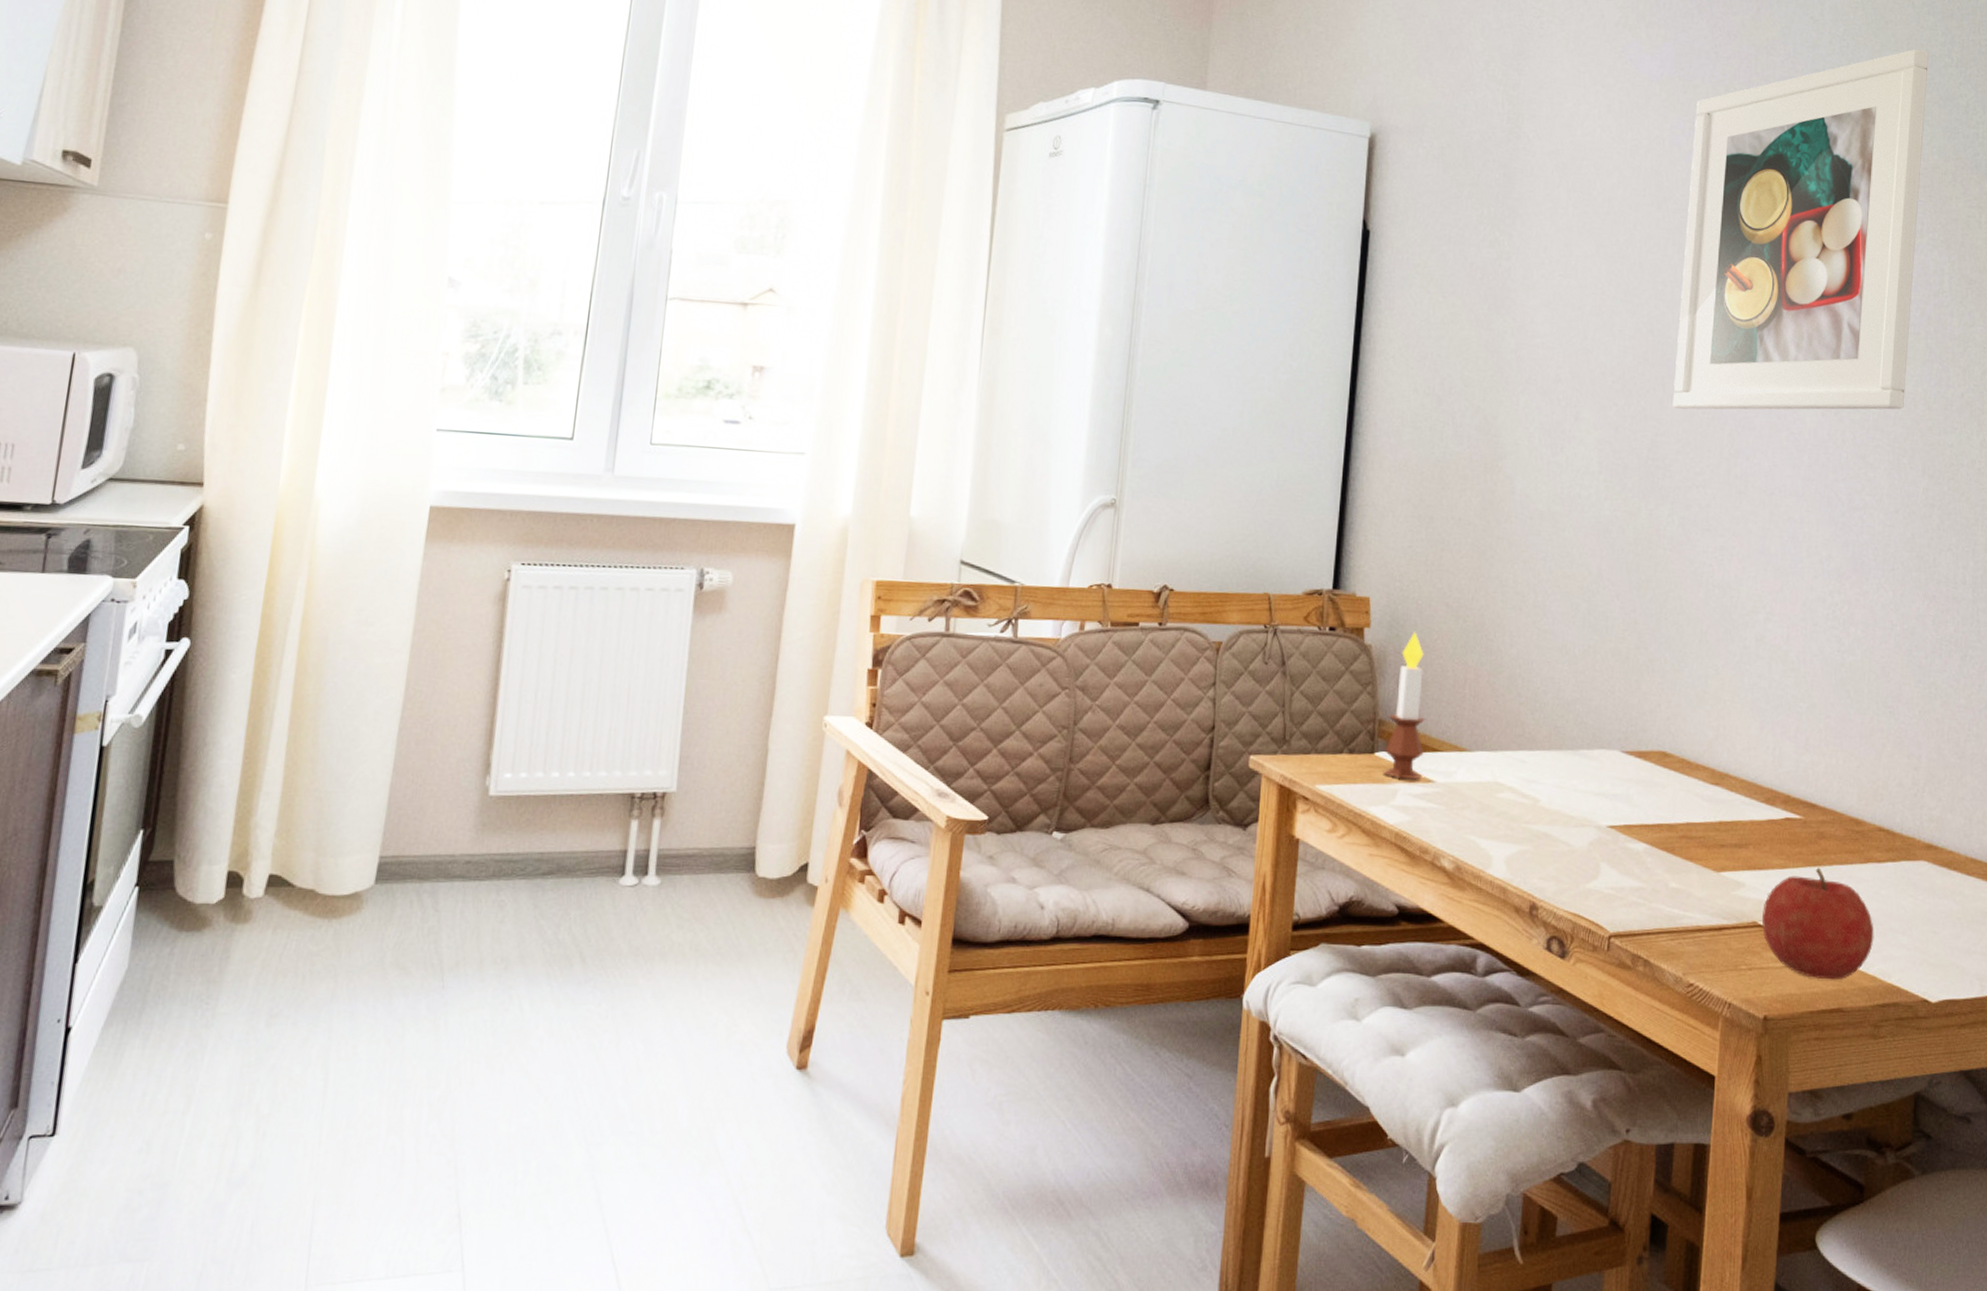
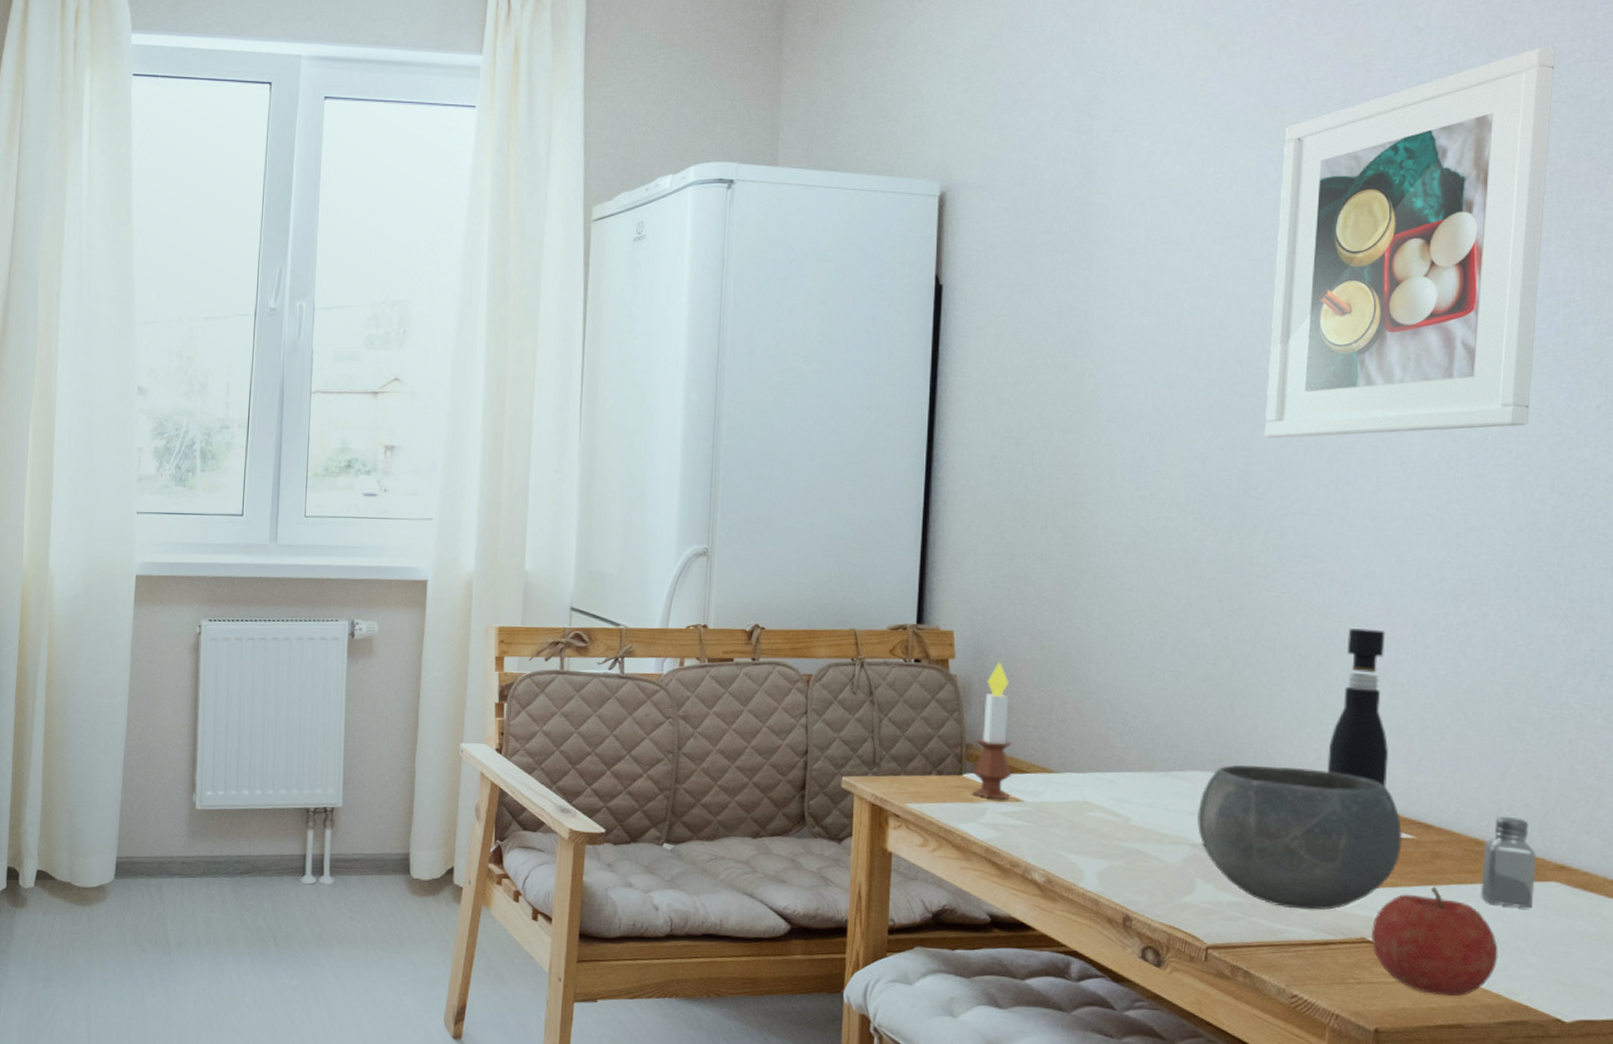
bowl: none [1603,743,1792,895] -> present [1198,765,1403,911]
pepper grinder: none [1725,604,1780,766] -> present [1328,628,1389,787]
saltshaker: none [1860,795,1908,889] -> present [1481,816,1537,909]

